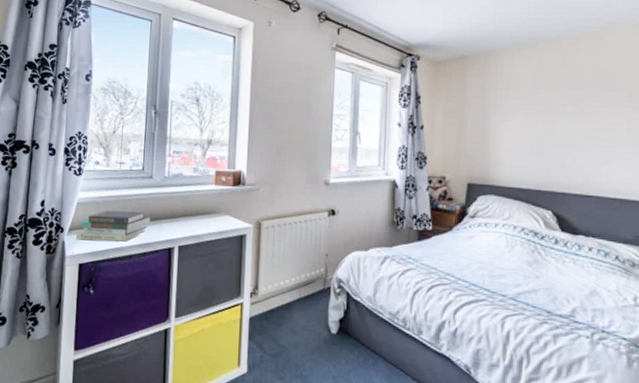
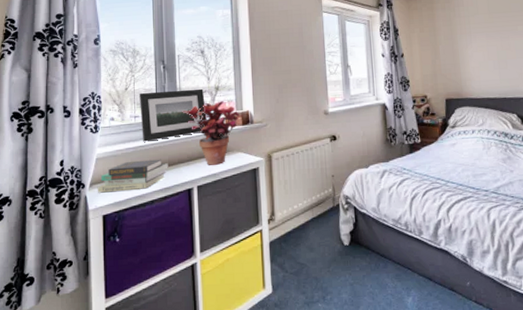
picture frame: none [126,138,196,192] -> present [138,88,207,142]
potted plant: none [170,157,235,226] -> present [182,101,243,165]

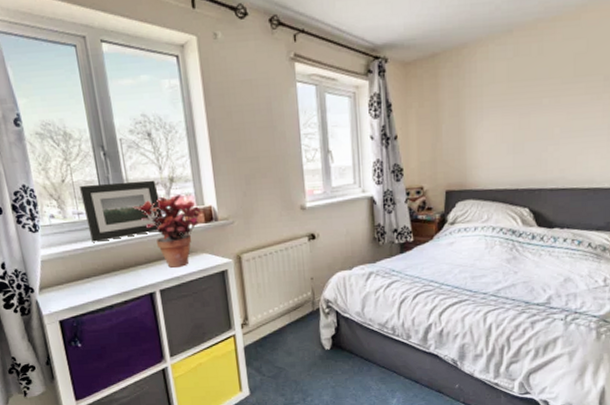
books: present [97,159,168,193] -> none [47,261,125,298]

